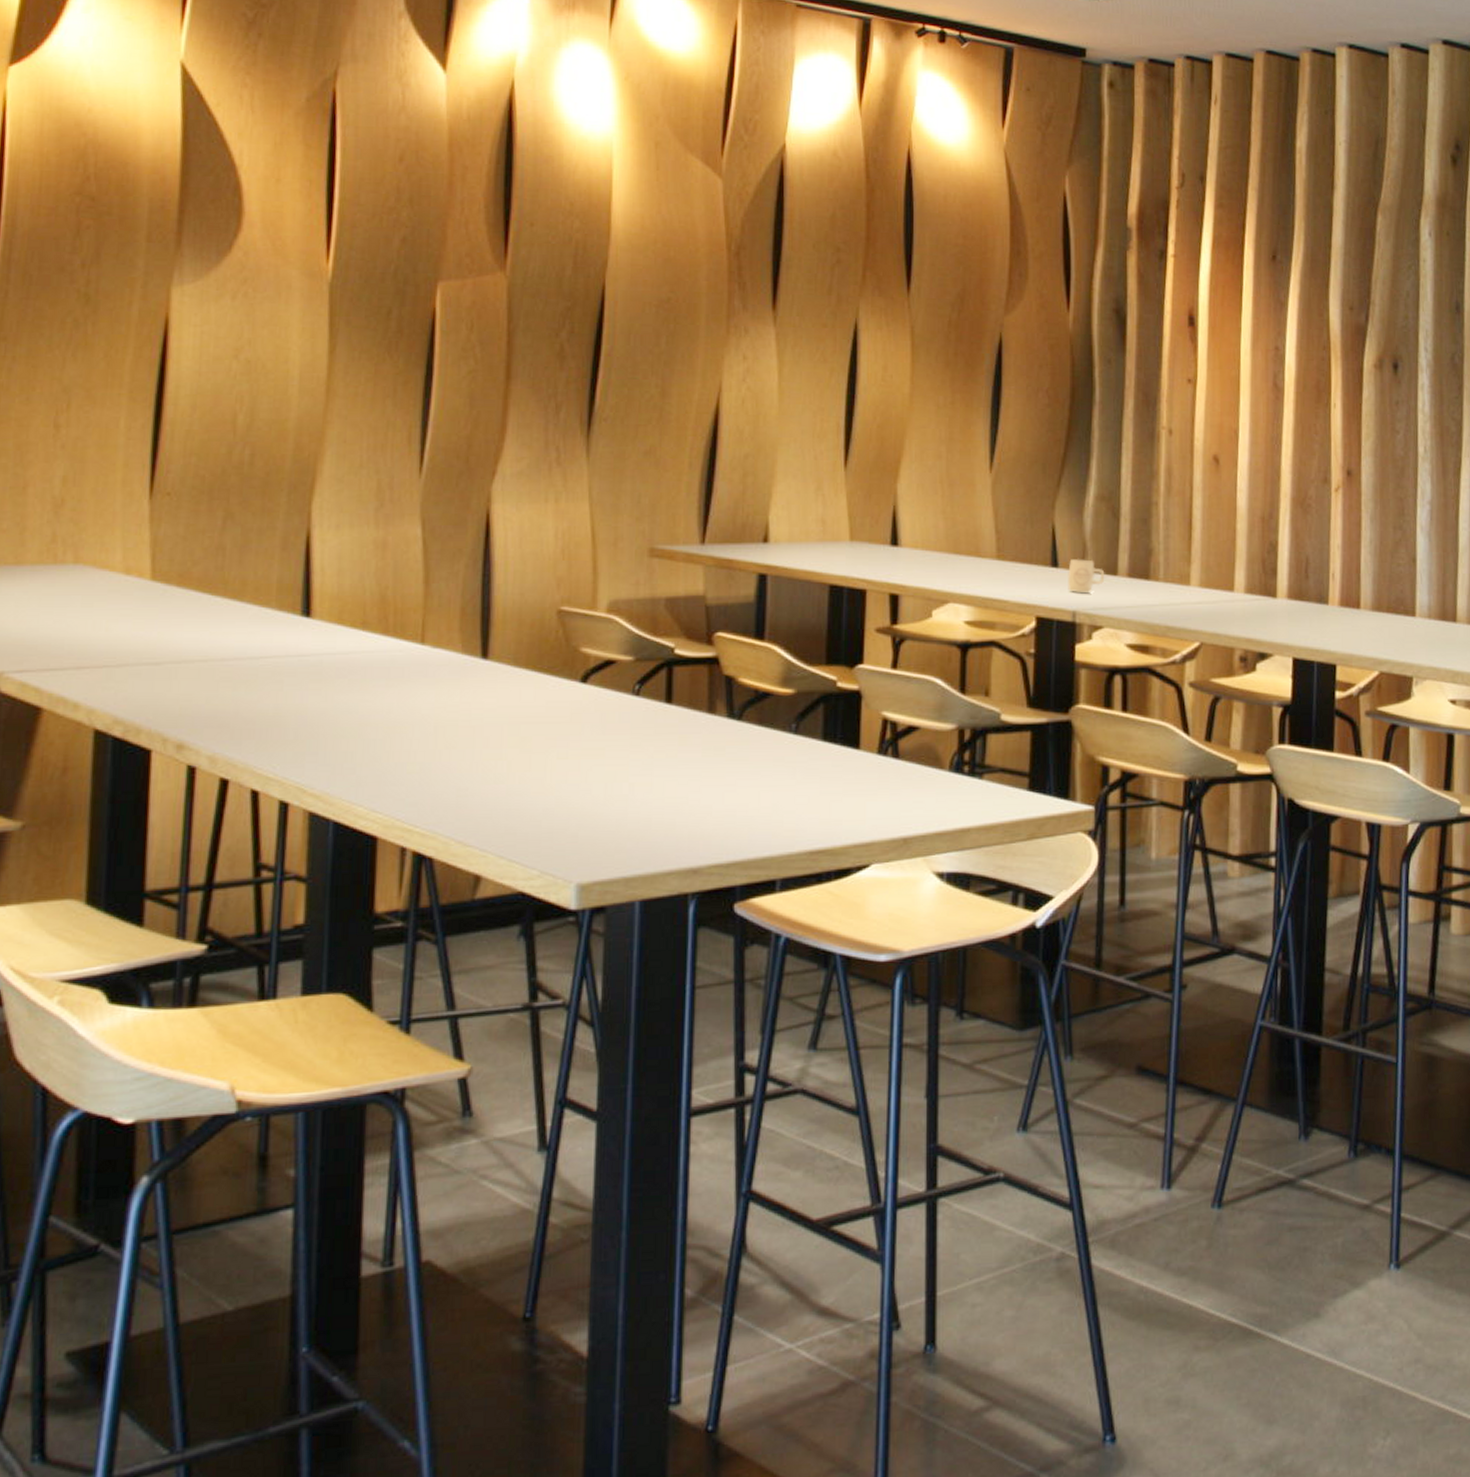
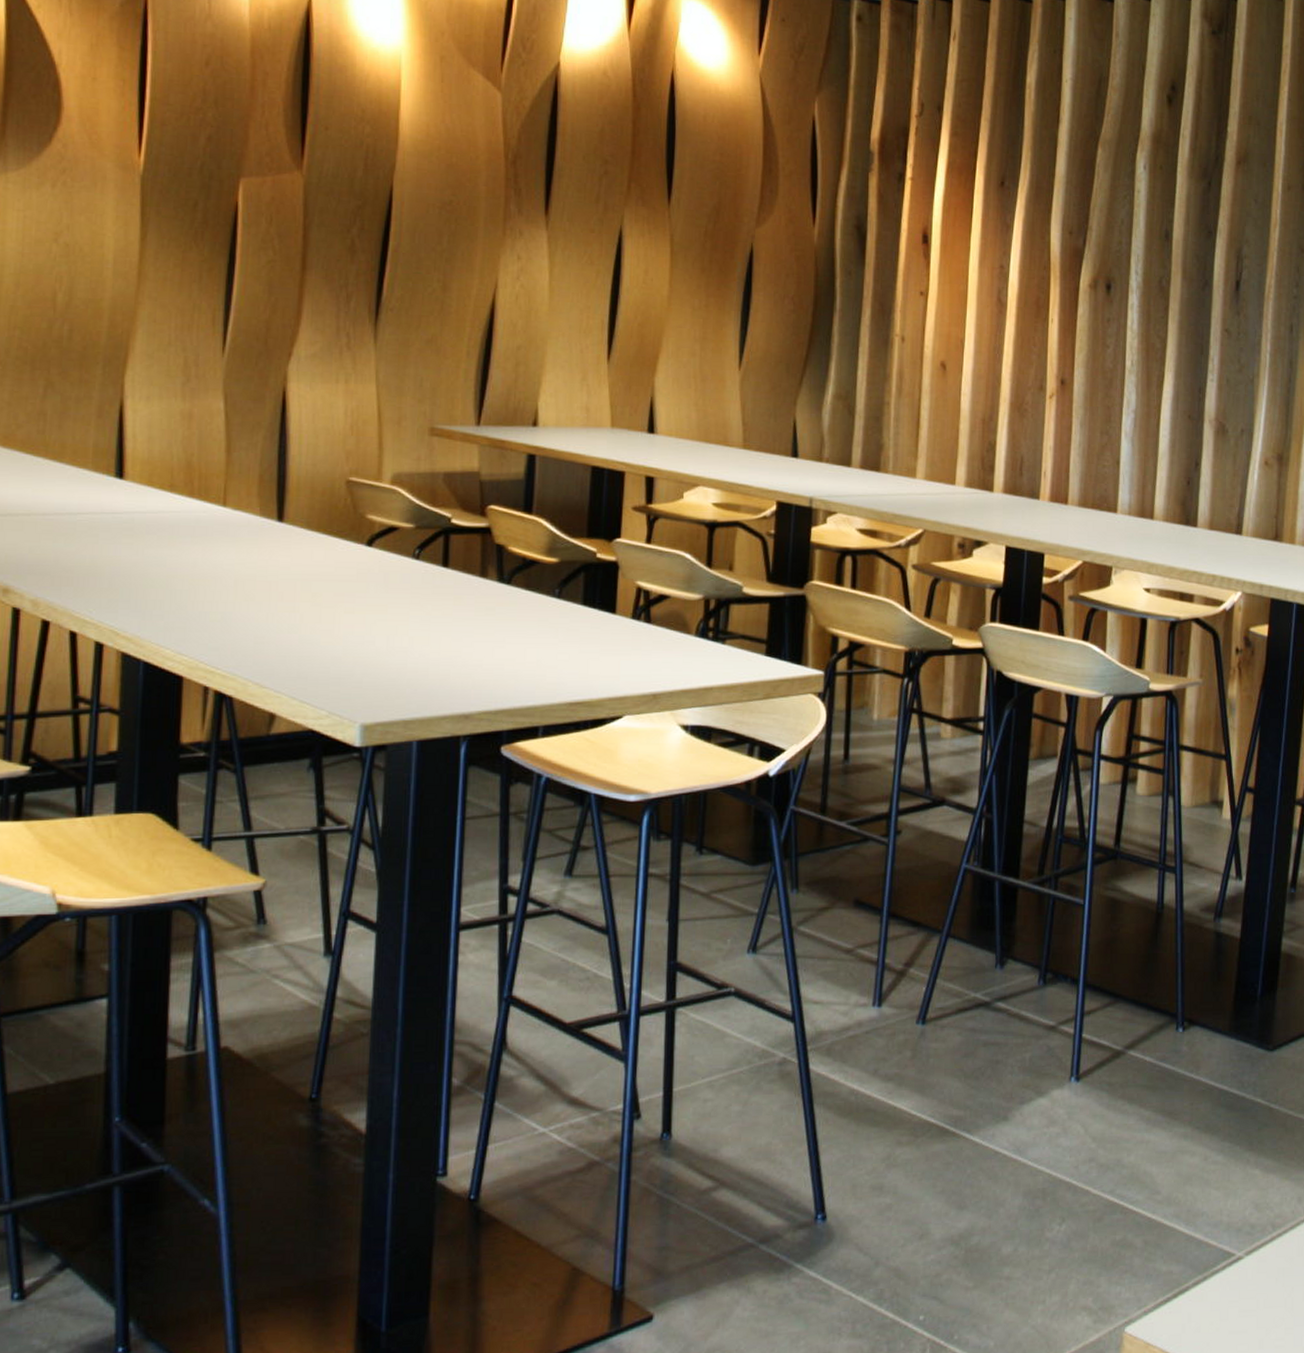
mug: present [1068,559,1105,592] -> none [806,451,840,481]

